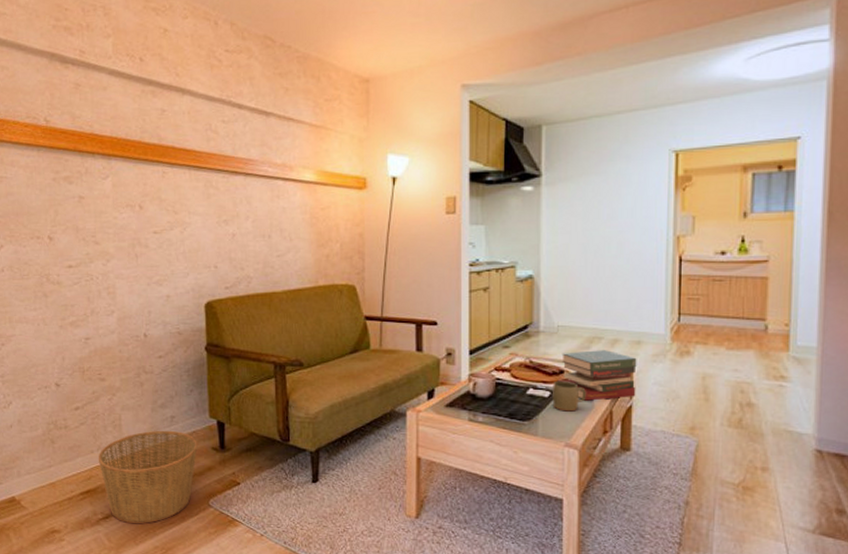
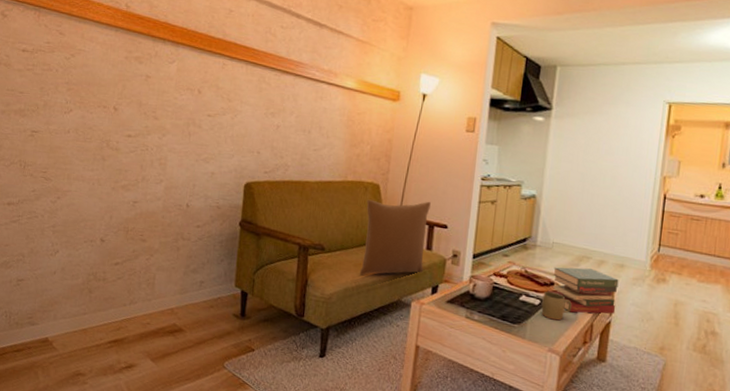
basket: present [98,430,198,524] -> none [128,292,221,377]
pillow: none [343,297,416,389] -> present [359,199,431,276]

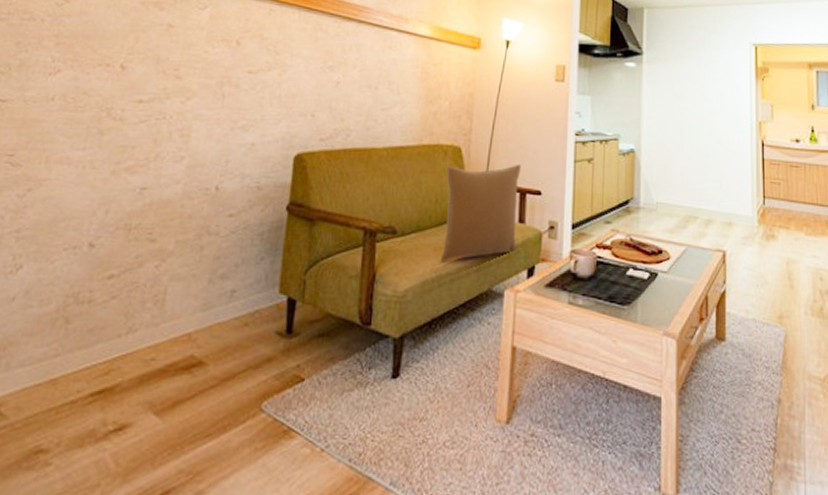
mug: present [541,291,572,321] -> none [651,261,683,296]
books: present [547,267,619,314] -> none [656,230,729,285]

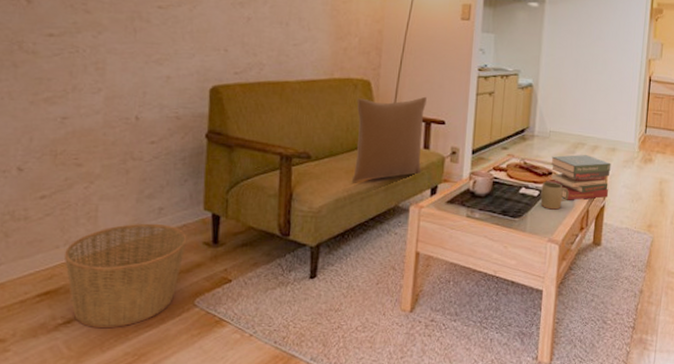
basket: none [124,308,259,438] -> present [63,223,187,329]
mug: none [651,261,683,296] -> present [540,181,569,210]
books: none [656,230,729,285] -> present [546,155,611,200]

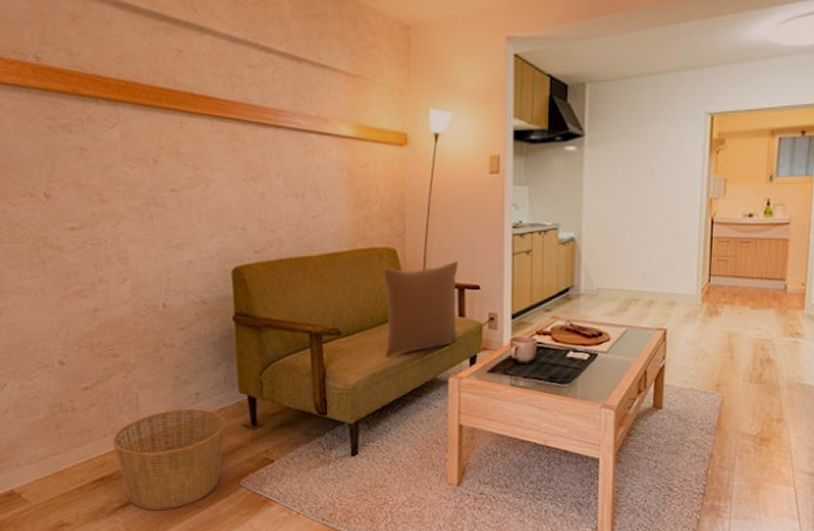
mug: present [540,181,569,210] -> none [591,342,623,373]
books: present [546,155,611,200] -> none [596,312,670,362]

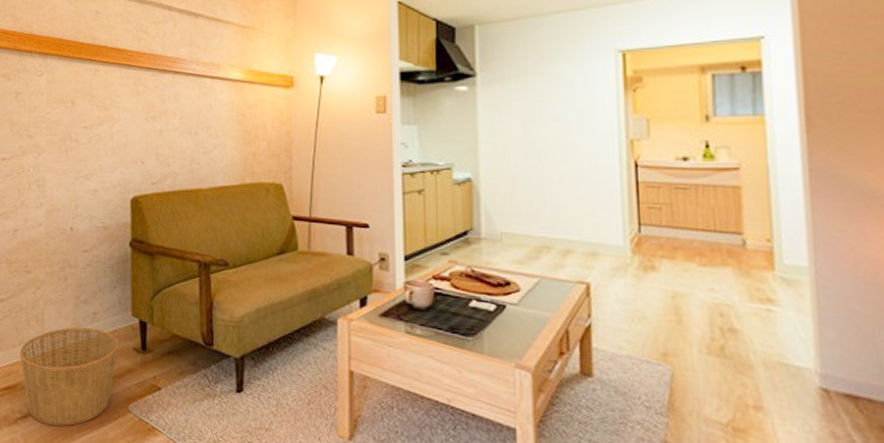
pillow: present [383,260,458,357] -> none [270,198,347,292]

